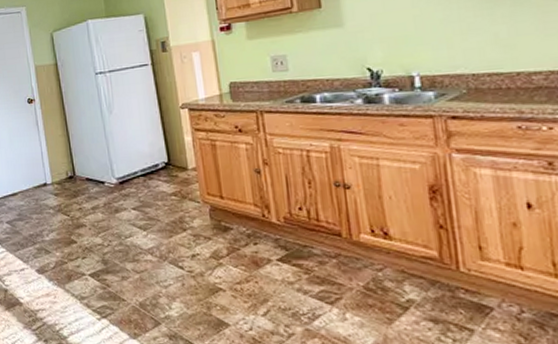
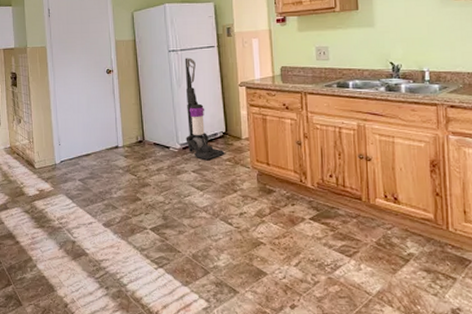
vacuum cleaner: none [114,79,169,196] -> present [184,58,225,161]

